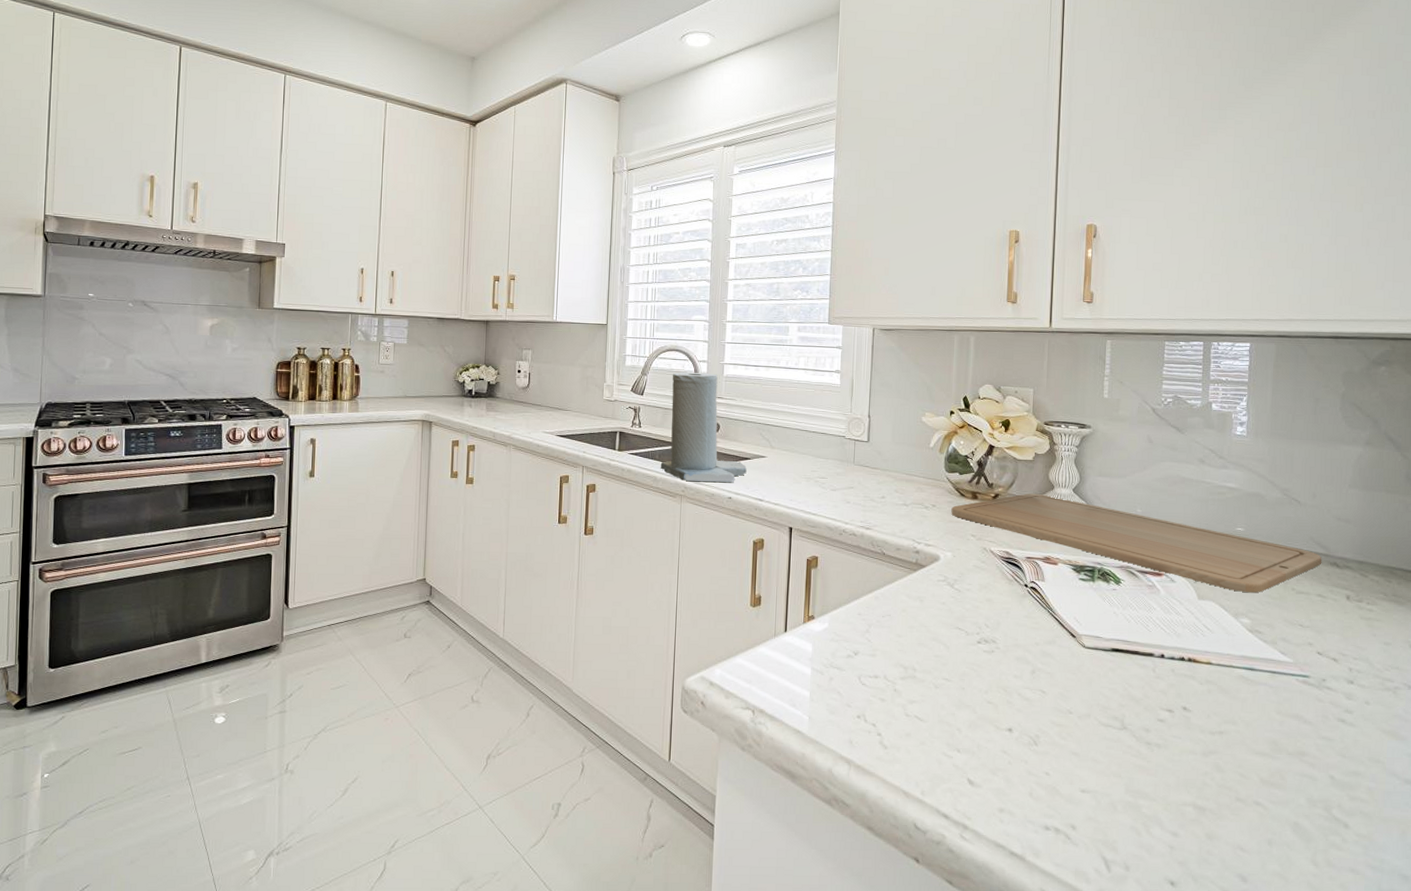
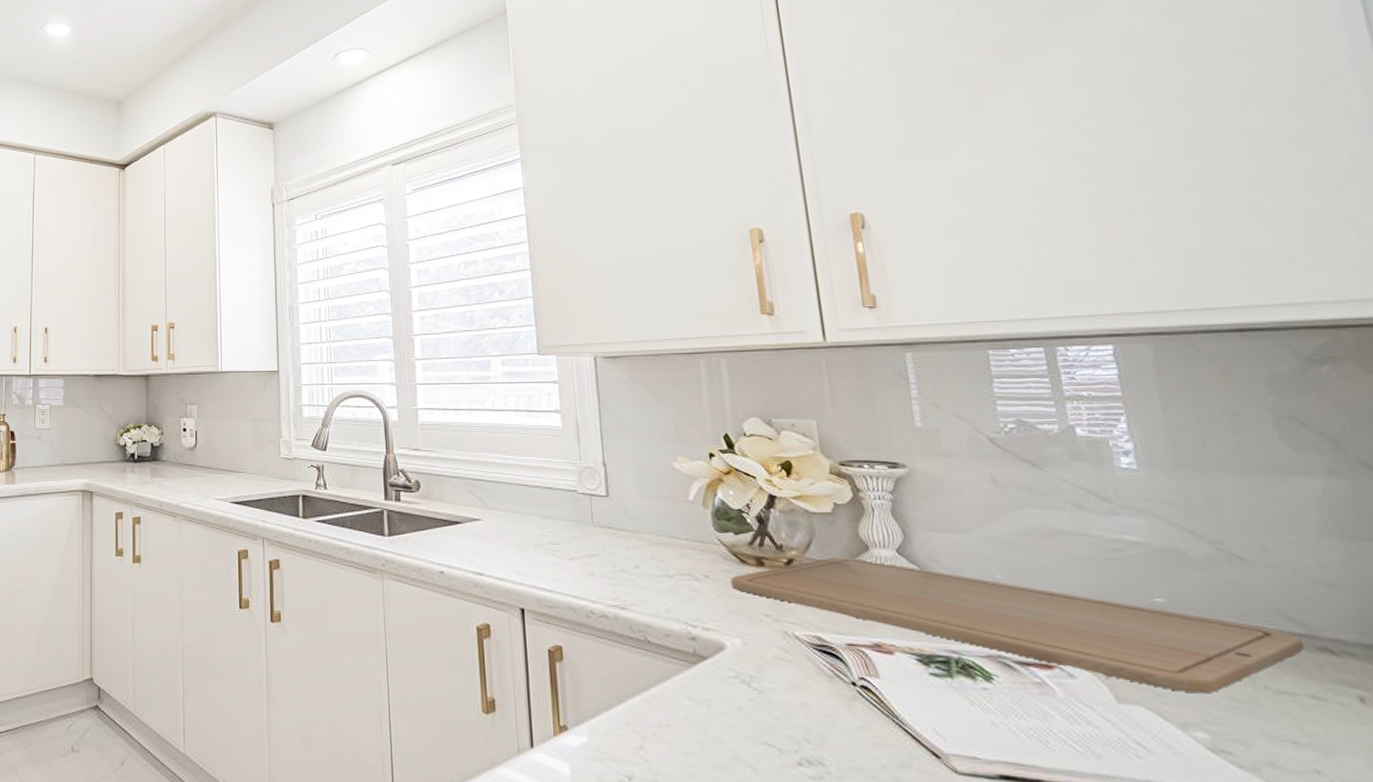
paper towel: present [660,372,747,482] -> none [353,420,459,553]

